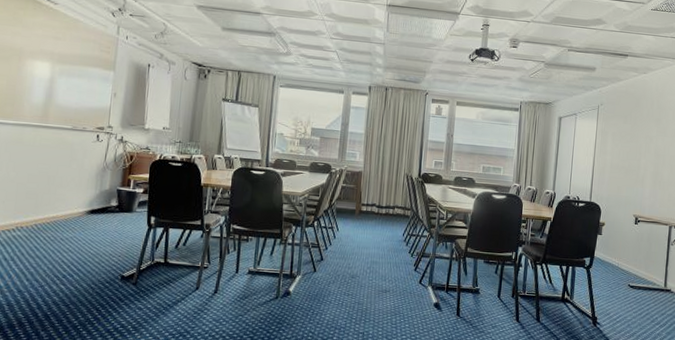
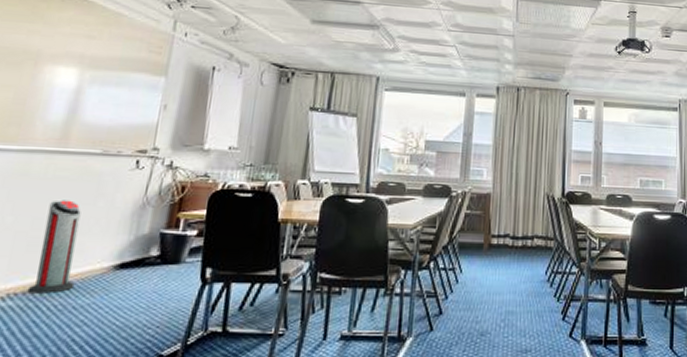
air purifier: none [29,162,61,229] -> present [27,200,81,294]

